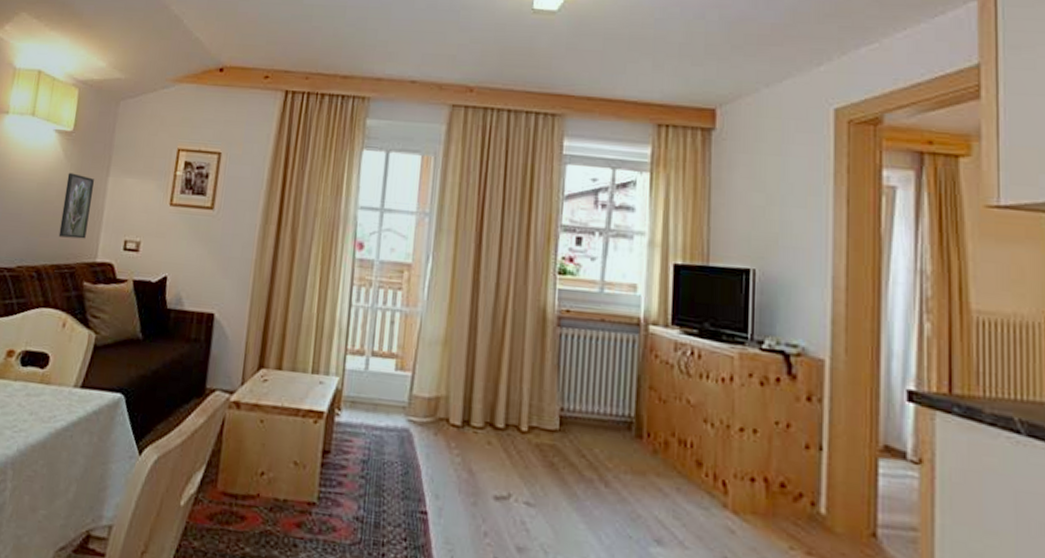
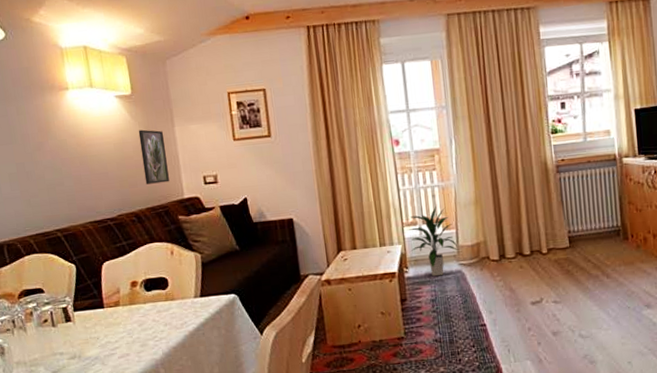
indoor plant: none [350,337,410,431] -> present [408,207,457,277]

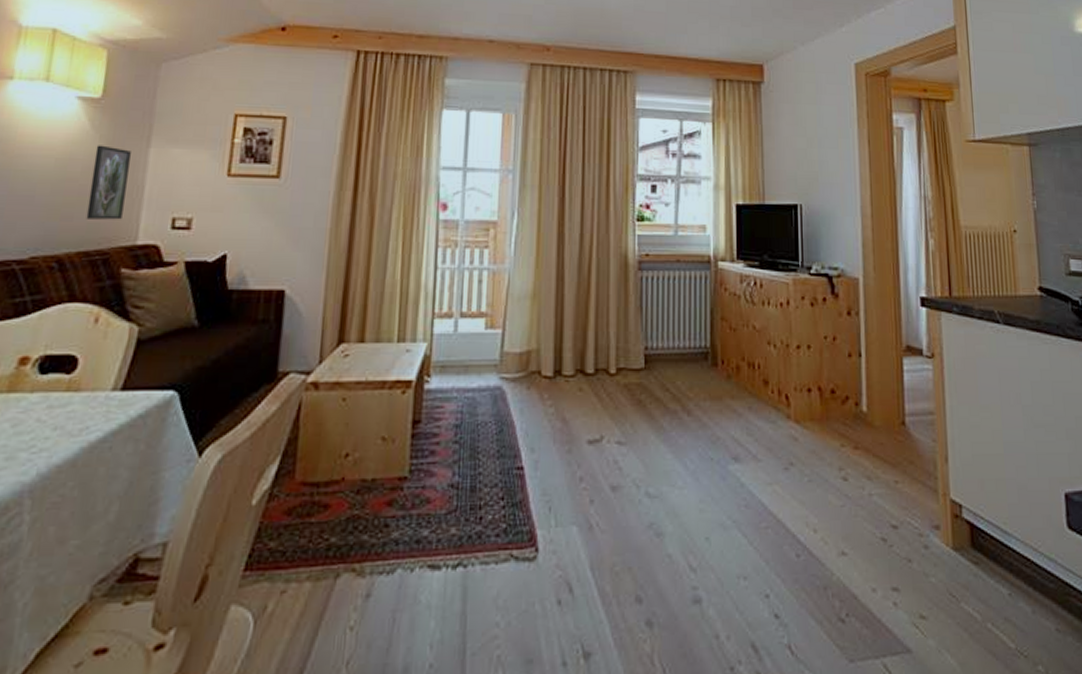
indoor plant: present [408,207,457,277] -> none [439,296,501,392]

